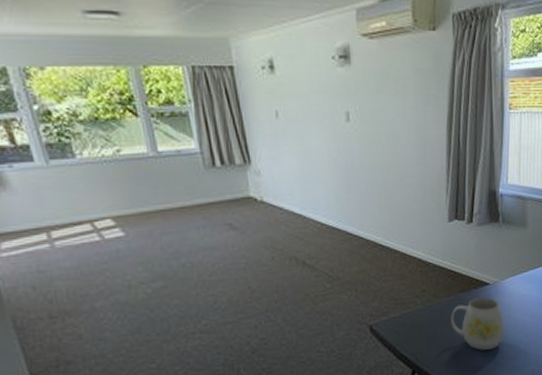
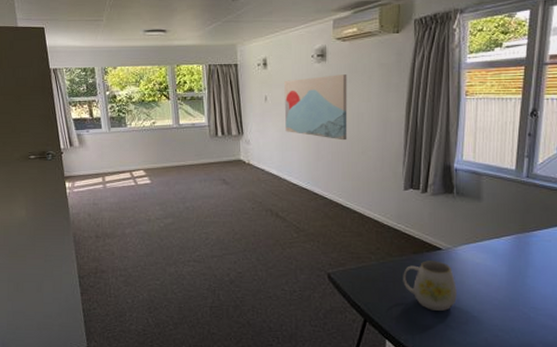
wall art: none [299,82,383,167] -> present [284,74,347,141]

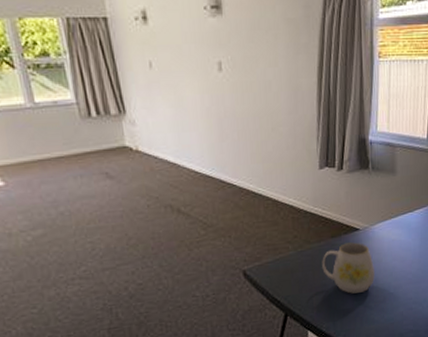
wall art: present [284,74,347,141] -> none [172,32,255,116]

